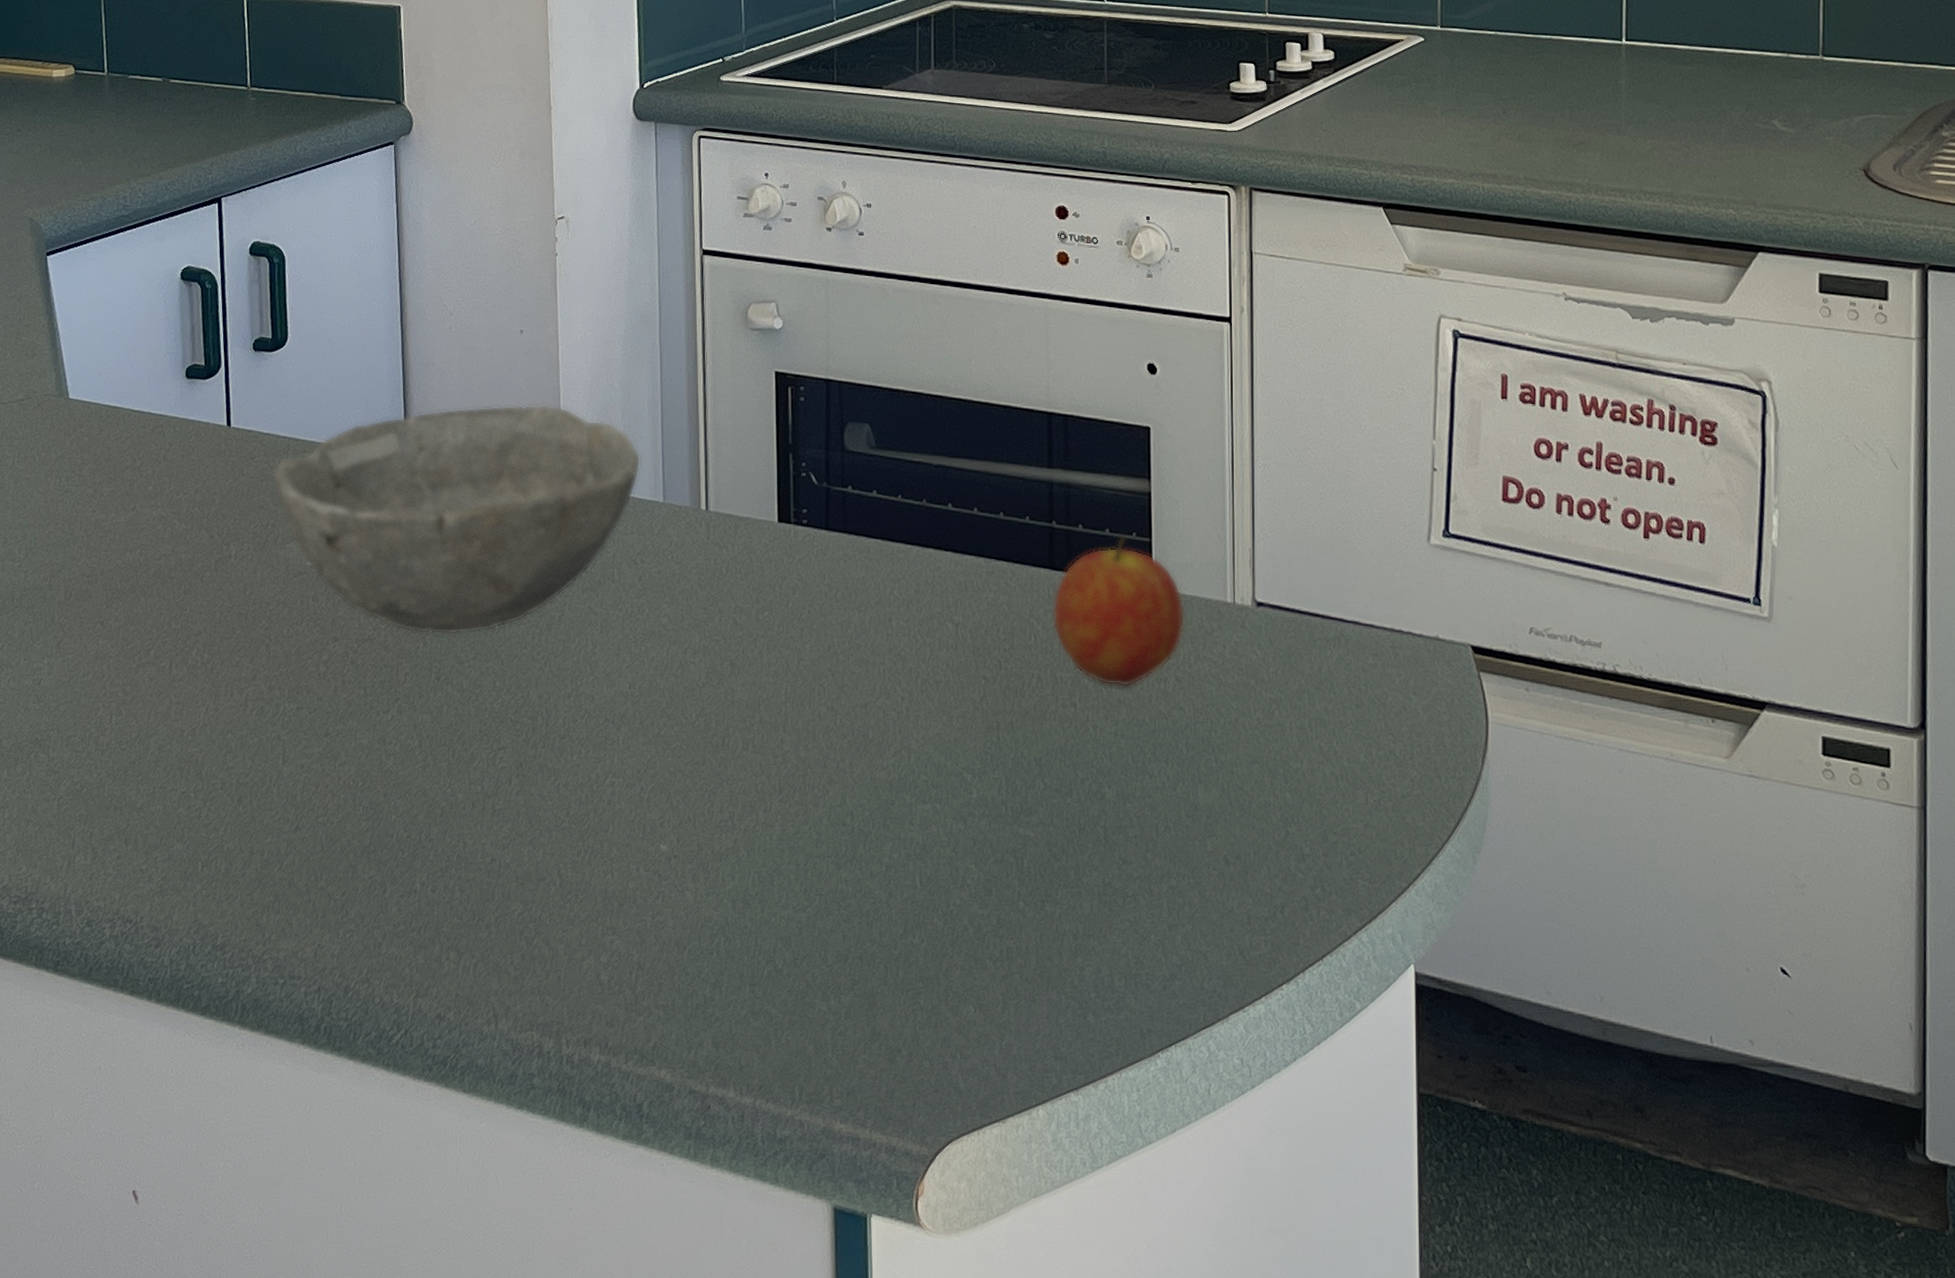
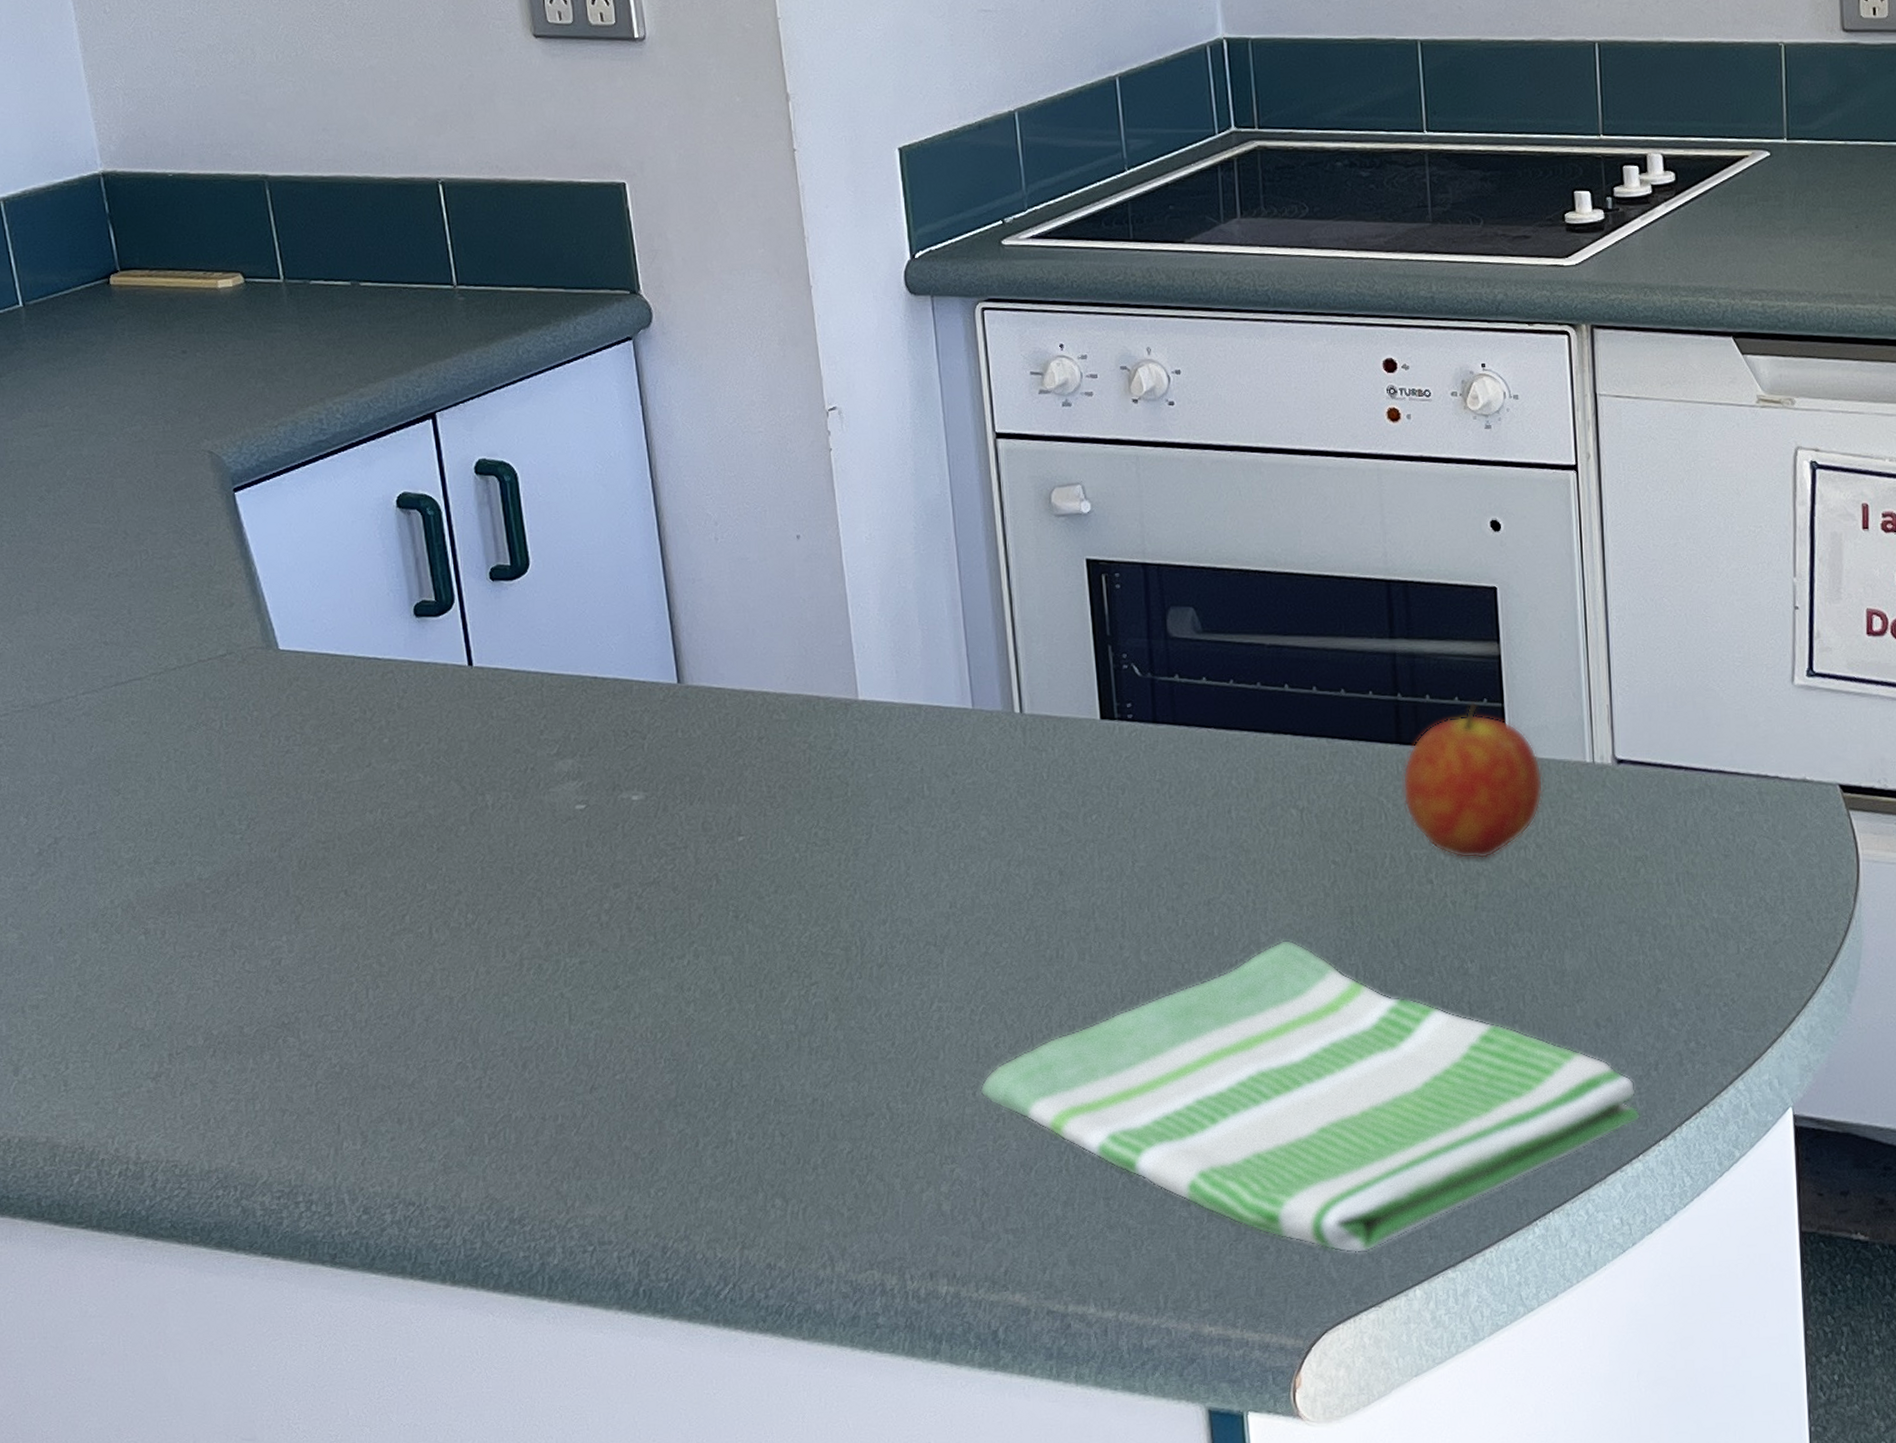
bowl: present [272,404,641,635] -> none [525,614,945,871]
dish towel: none [643,748,1265,1067] -> present [980,939,1641,1254]

